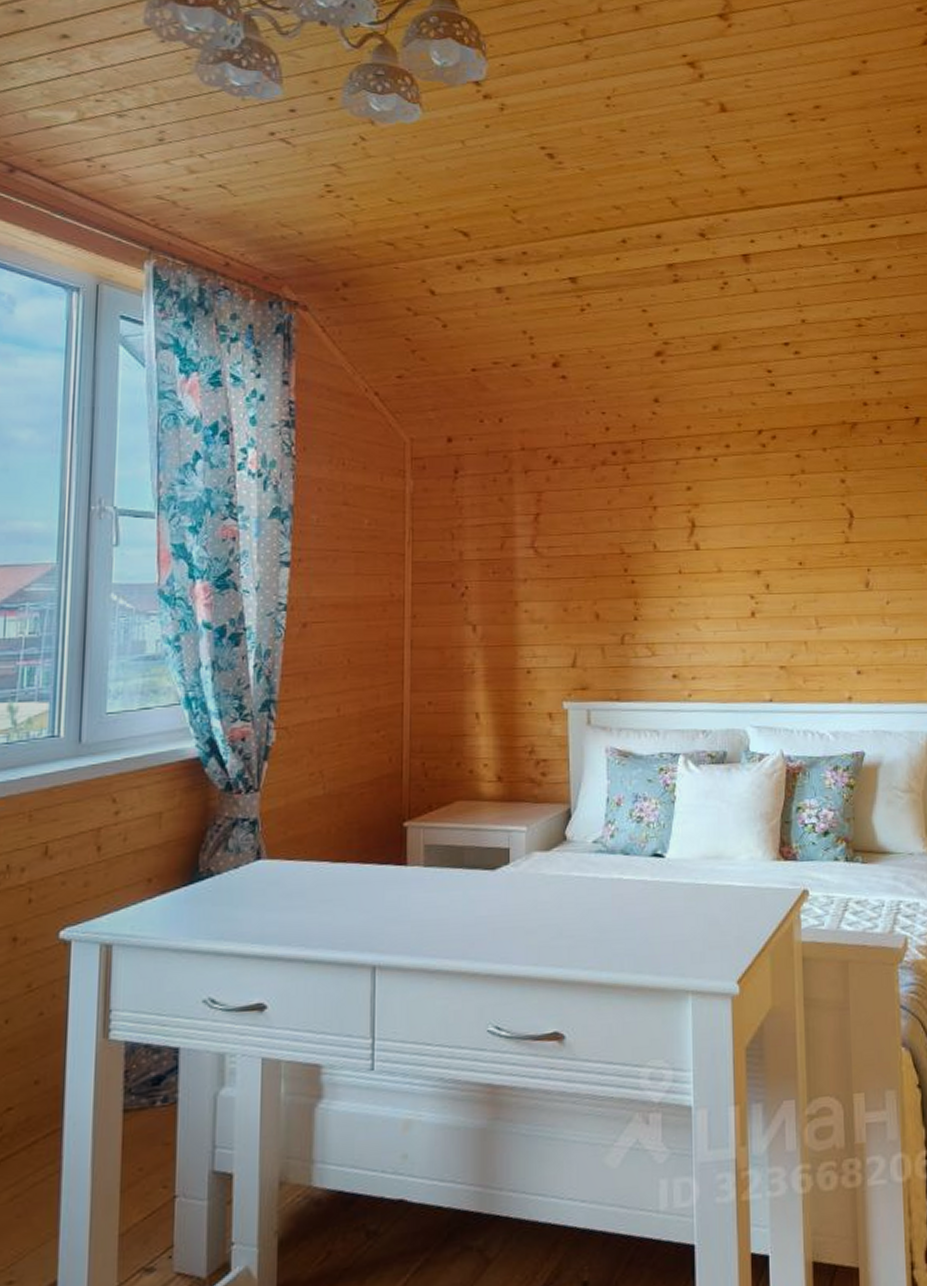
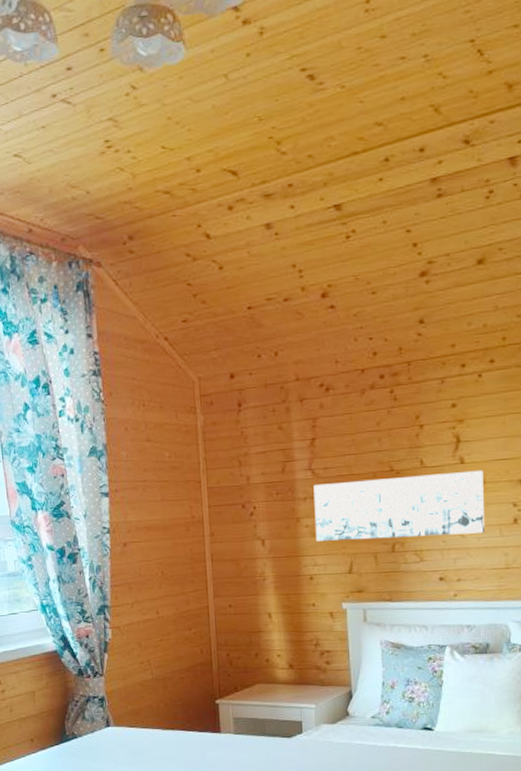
wall art: none [535,558,722,629] -> present [313,470,486,541]

